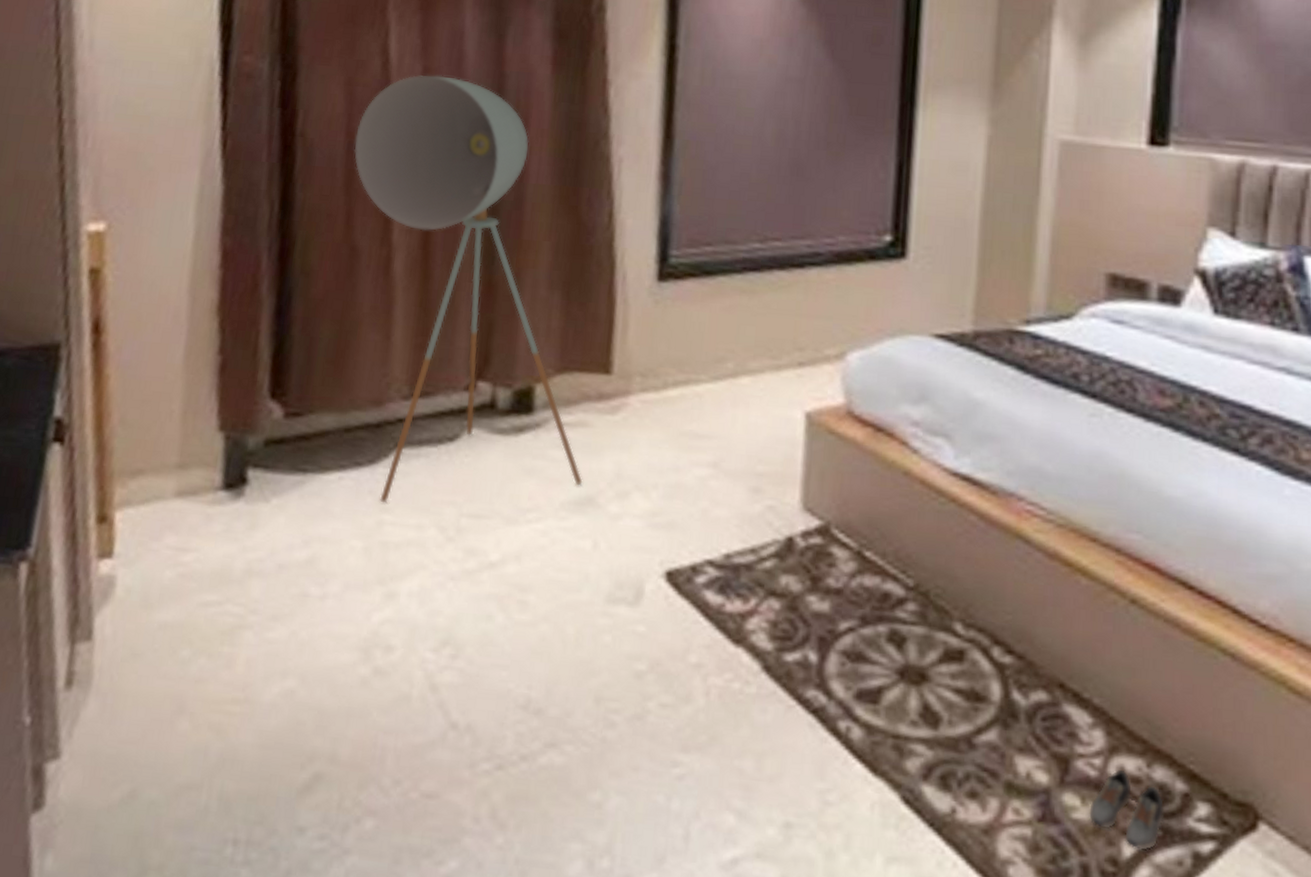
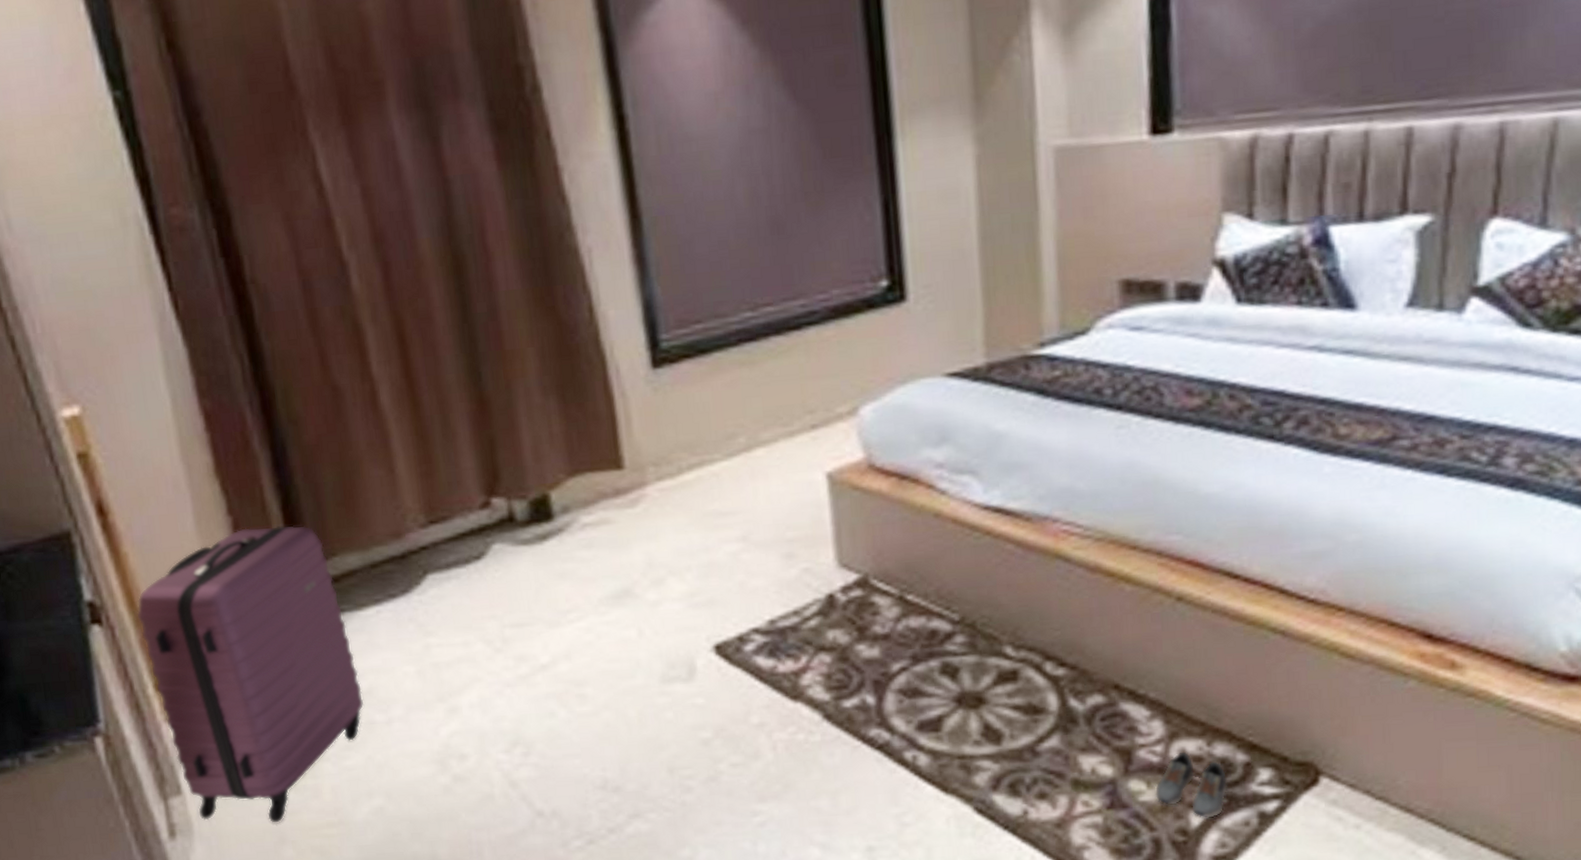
suitcase: none [97,369,306,690] -> present [136,525,365,823]
floor lamp: present [354,75,583,502] -> none [307,192,616,627]

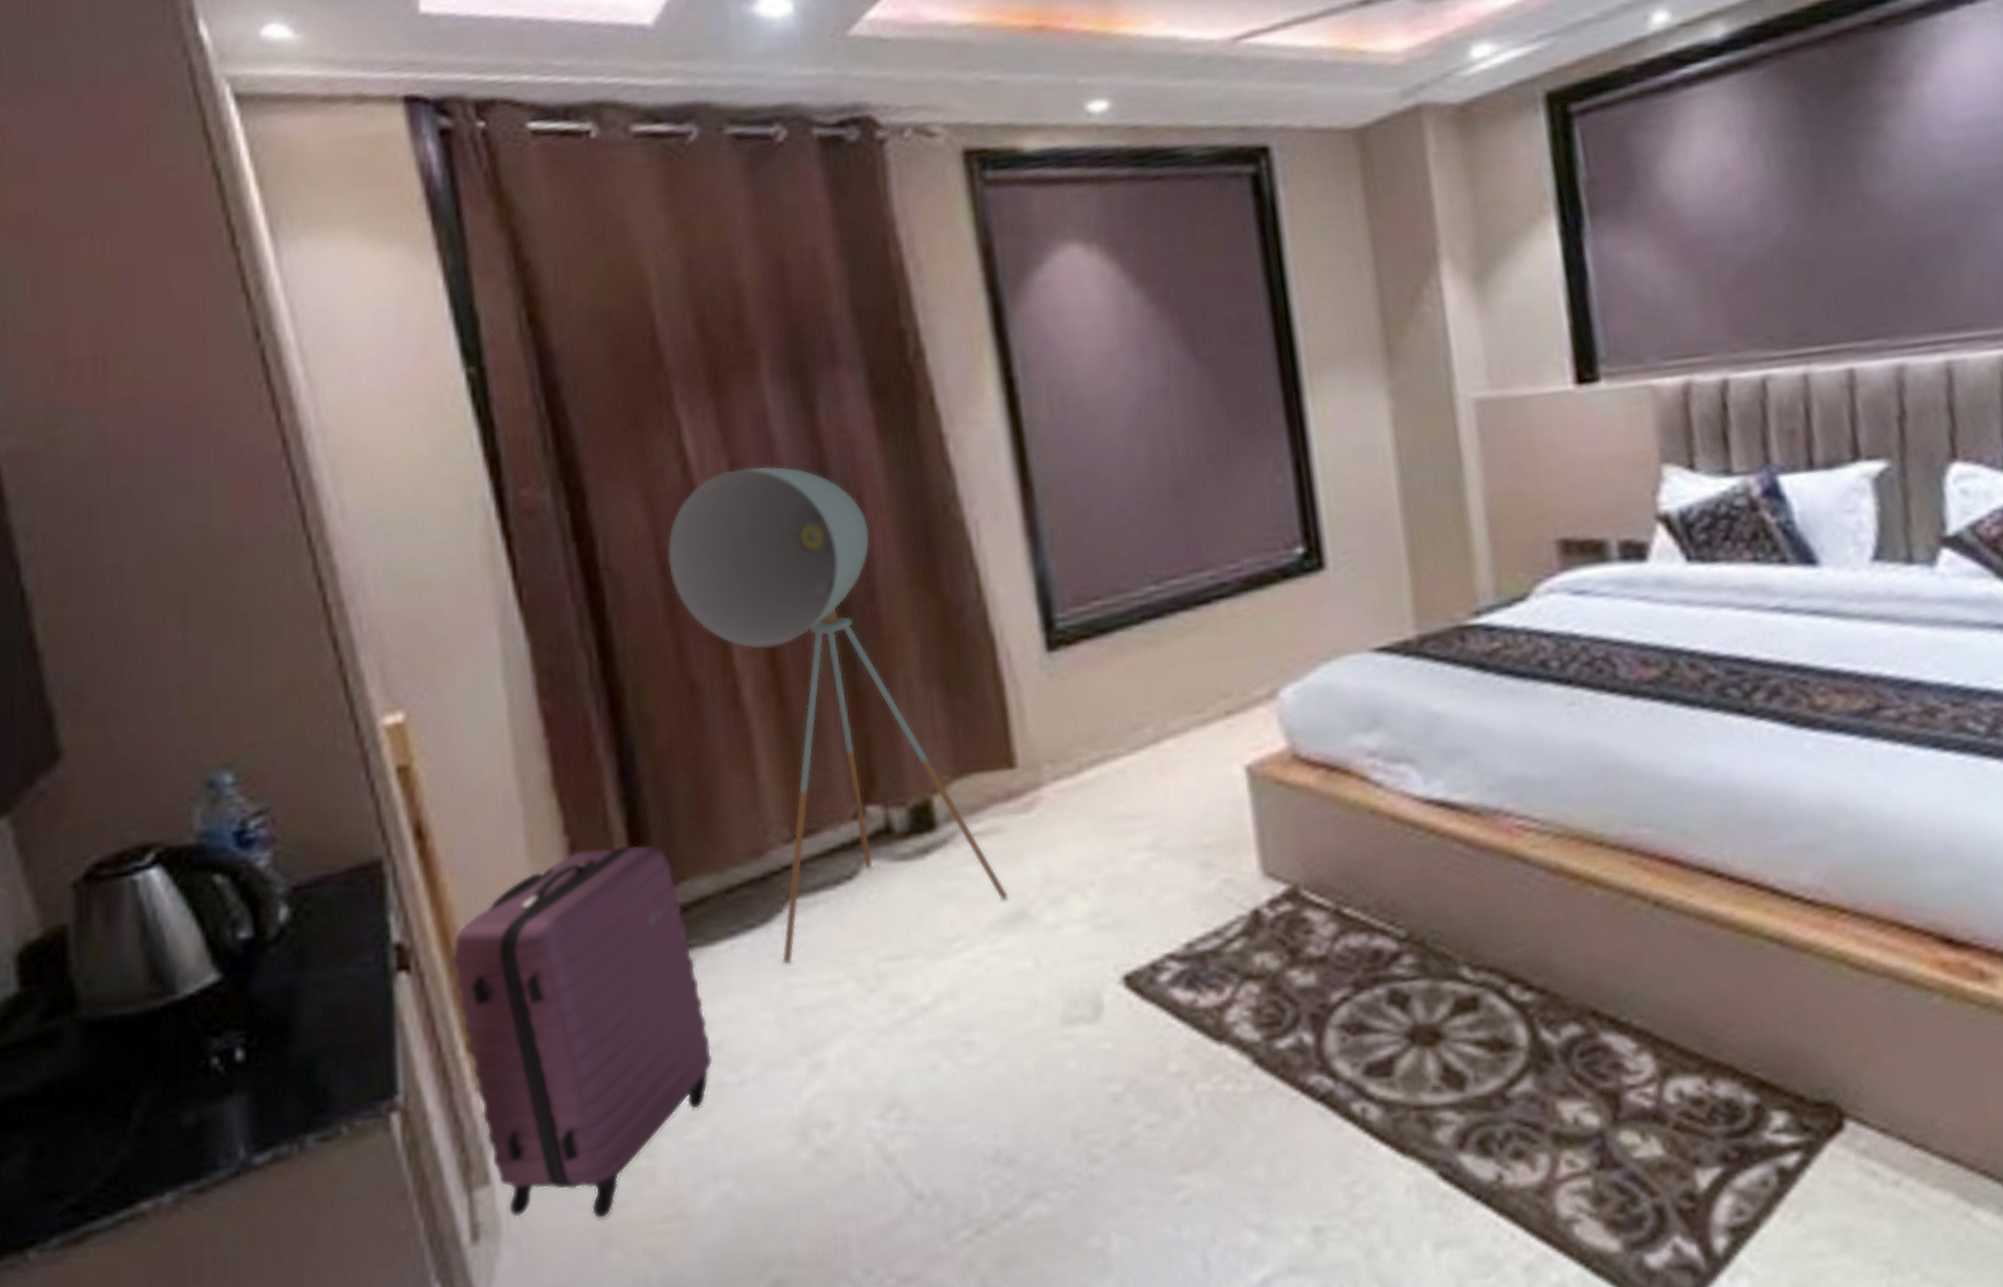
floor lamp: none [307,192,616,627] -> present [667,466,1009,963]
shoe: present [1154,751,1227,818] -> none [1651,1093,1737,1178]

